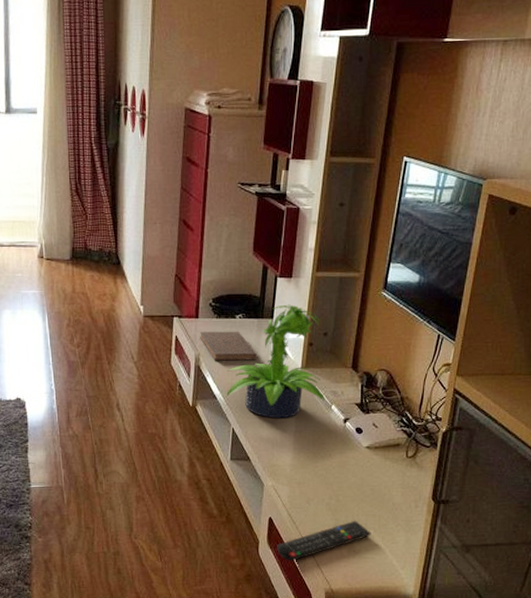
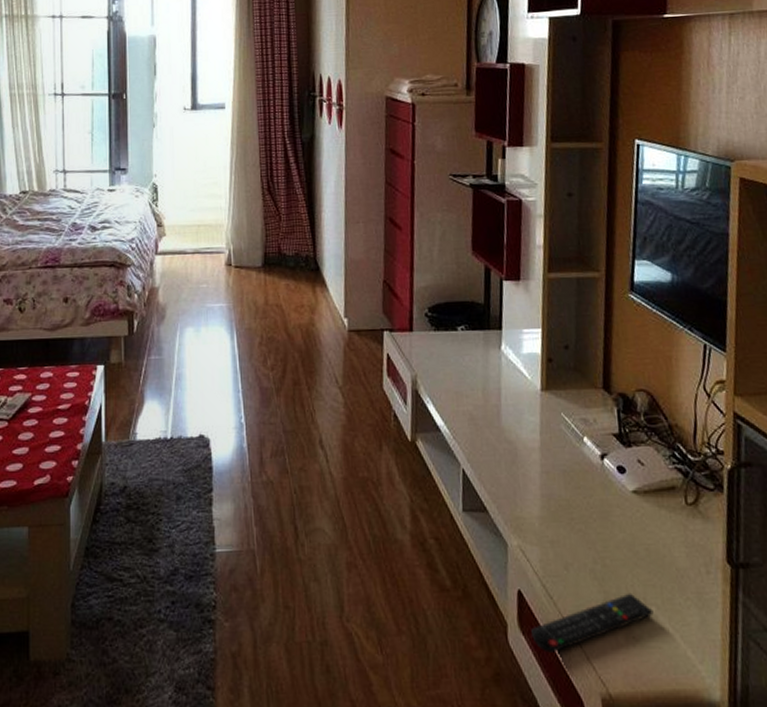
book: present [200,331,258,361] -> none [415,346,487,384]
potted plant: present [226,304,324,419] -> none [451,312,574,456]

